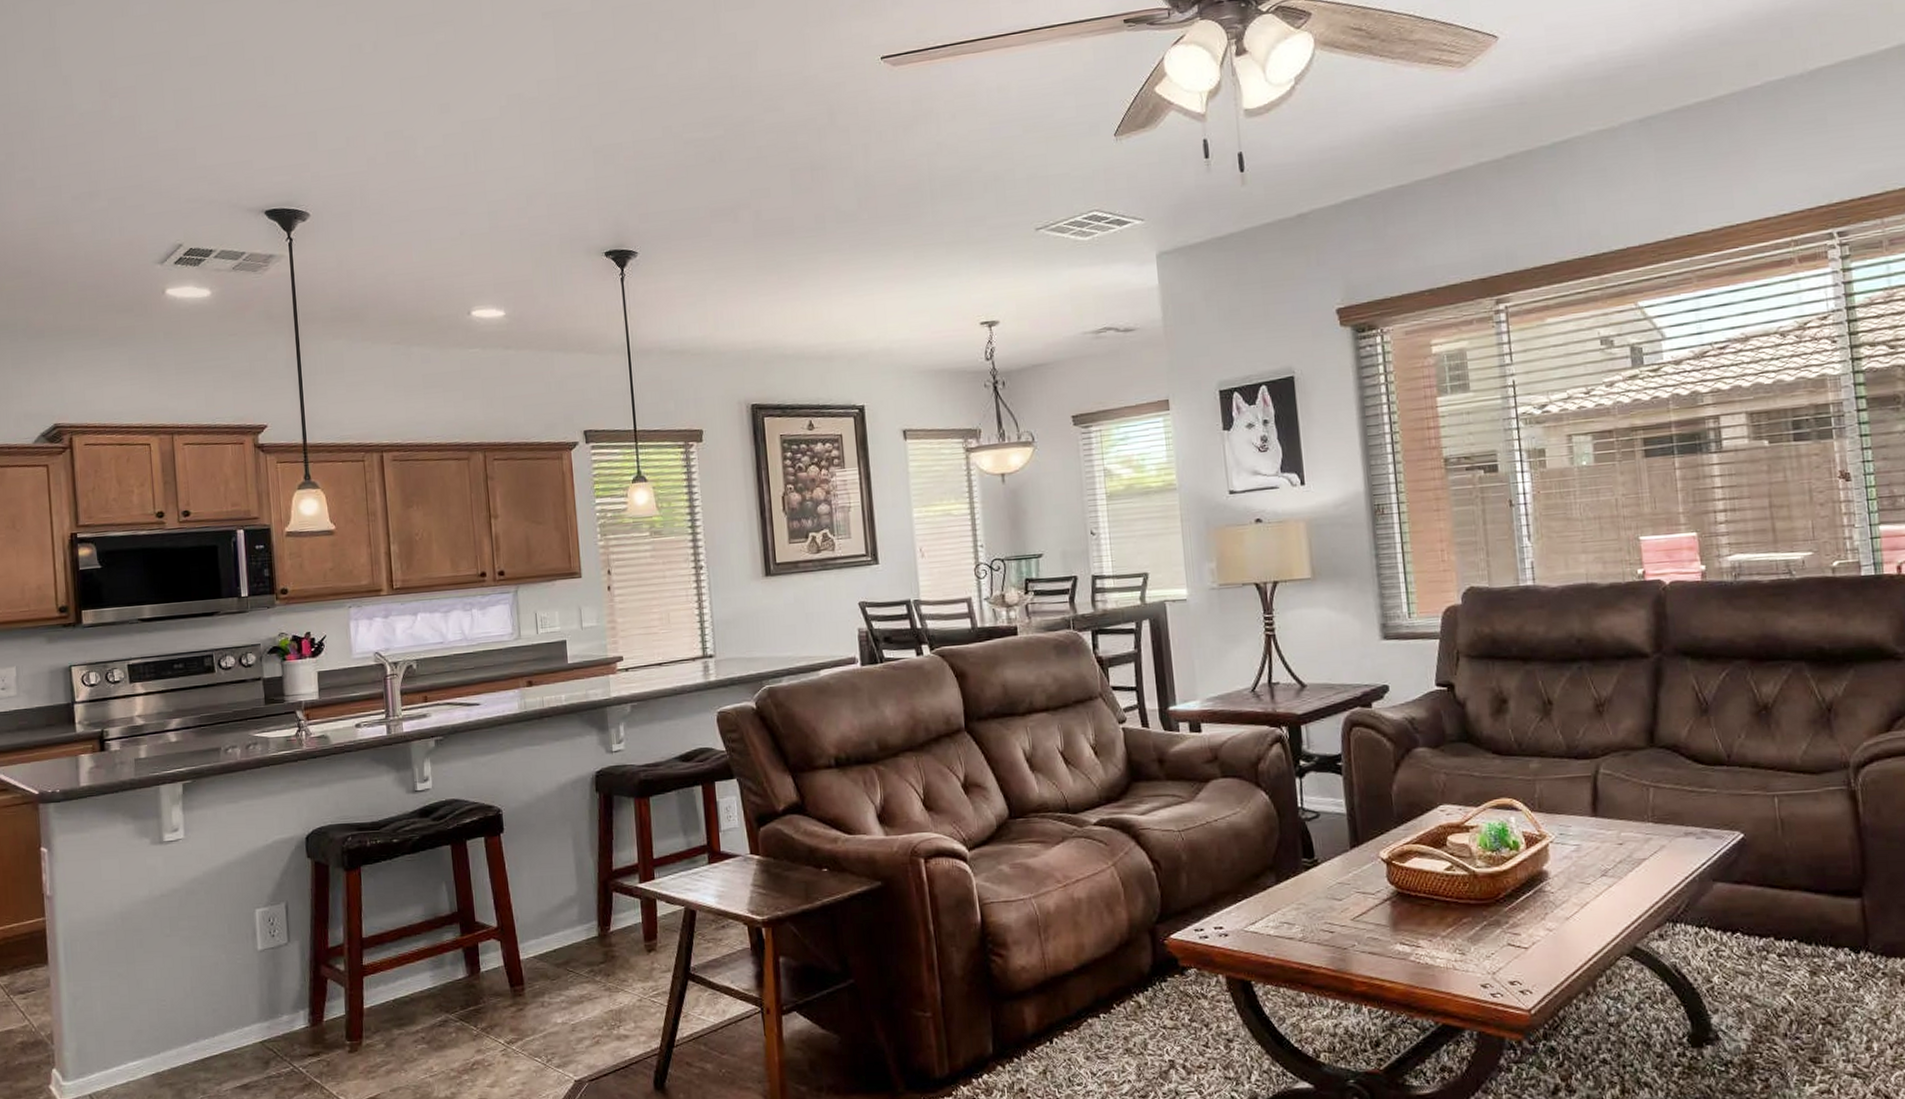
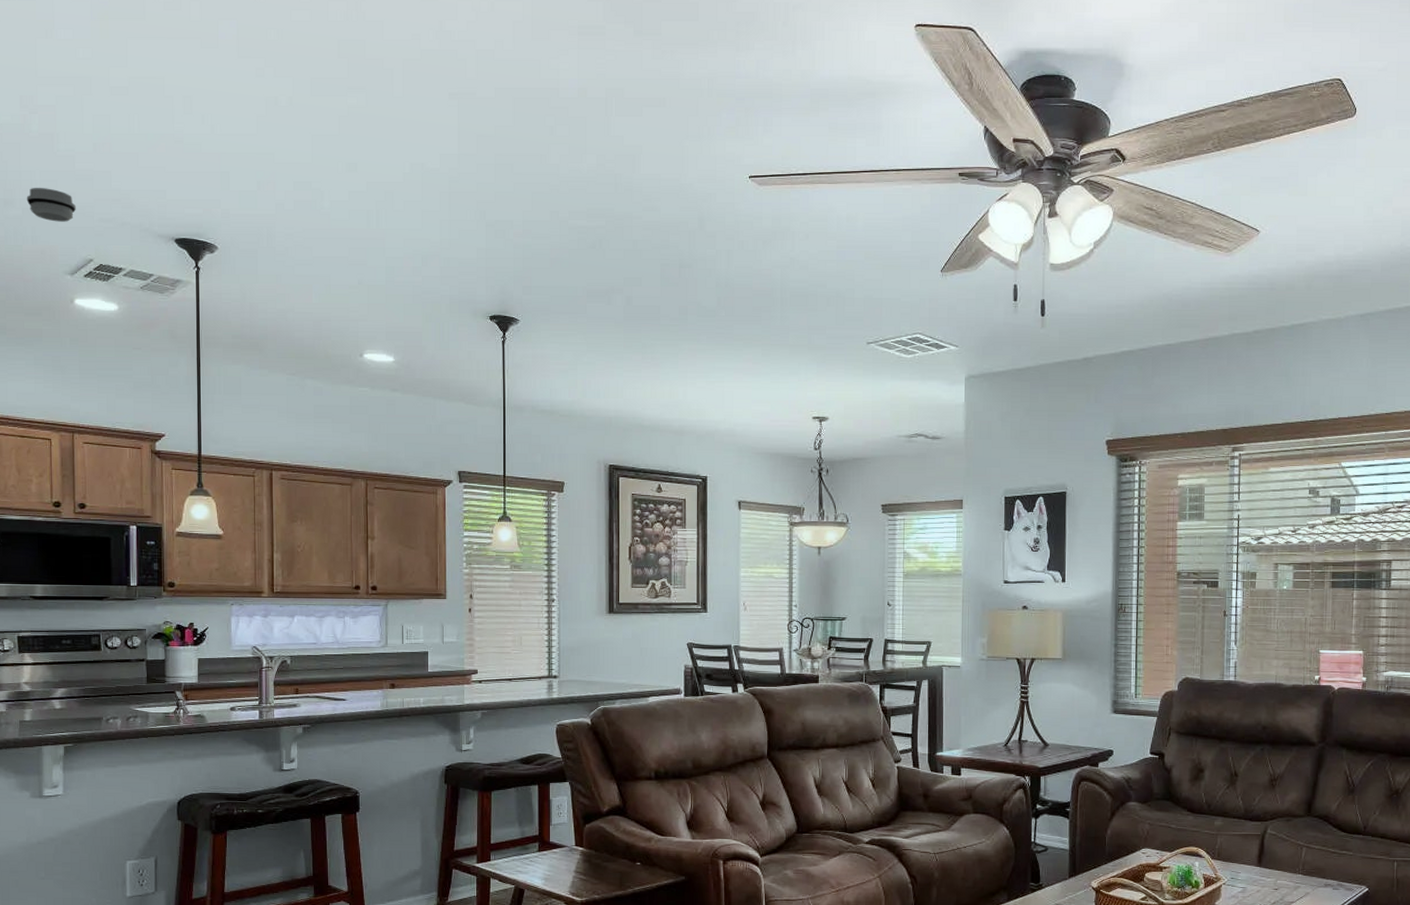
smoke detector: none [111,174,162,209] -> present [26,187,76,222]

